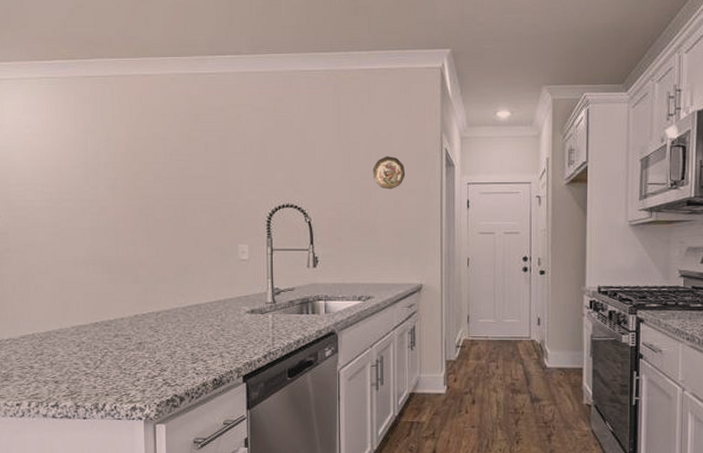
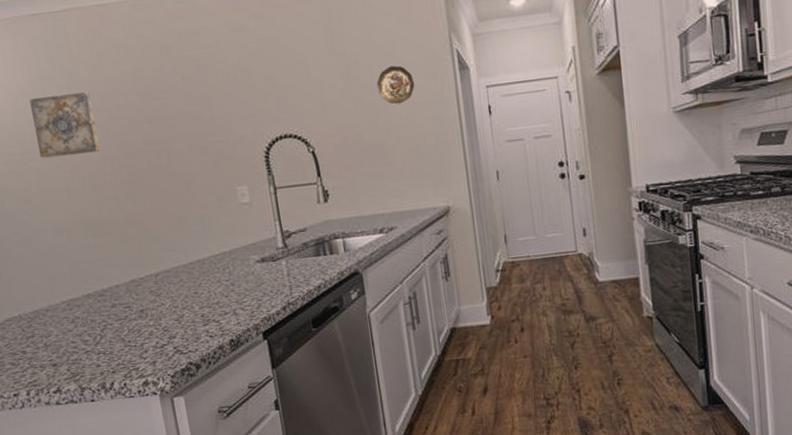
wall art: none [72,147,126,200] -> present [29,92,100,158]

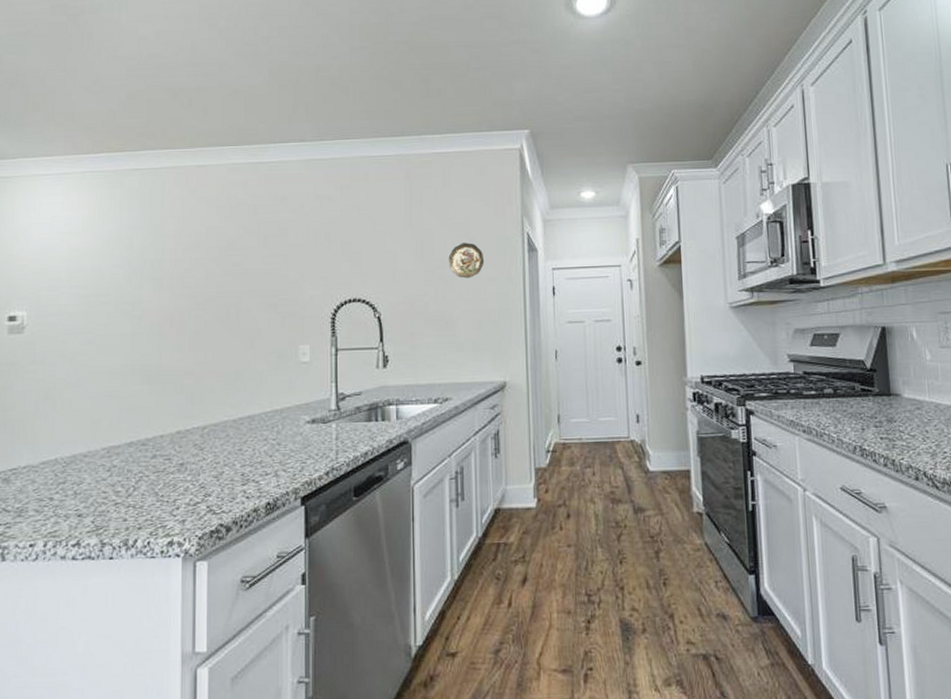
wall art: present [29,92,100,158] -> none [113,243,173,302]

